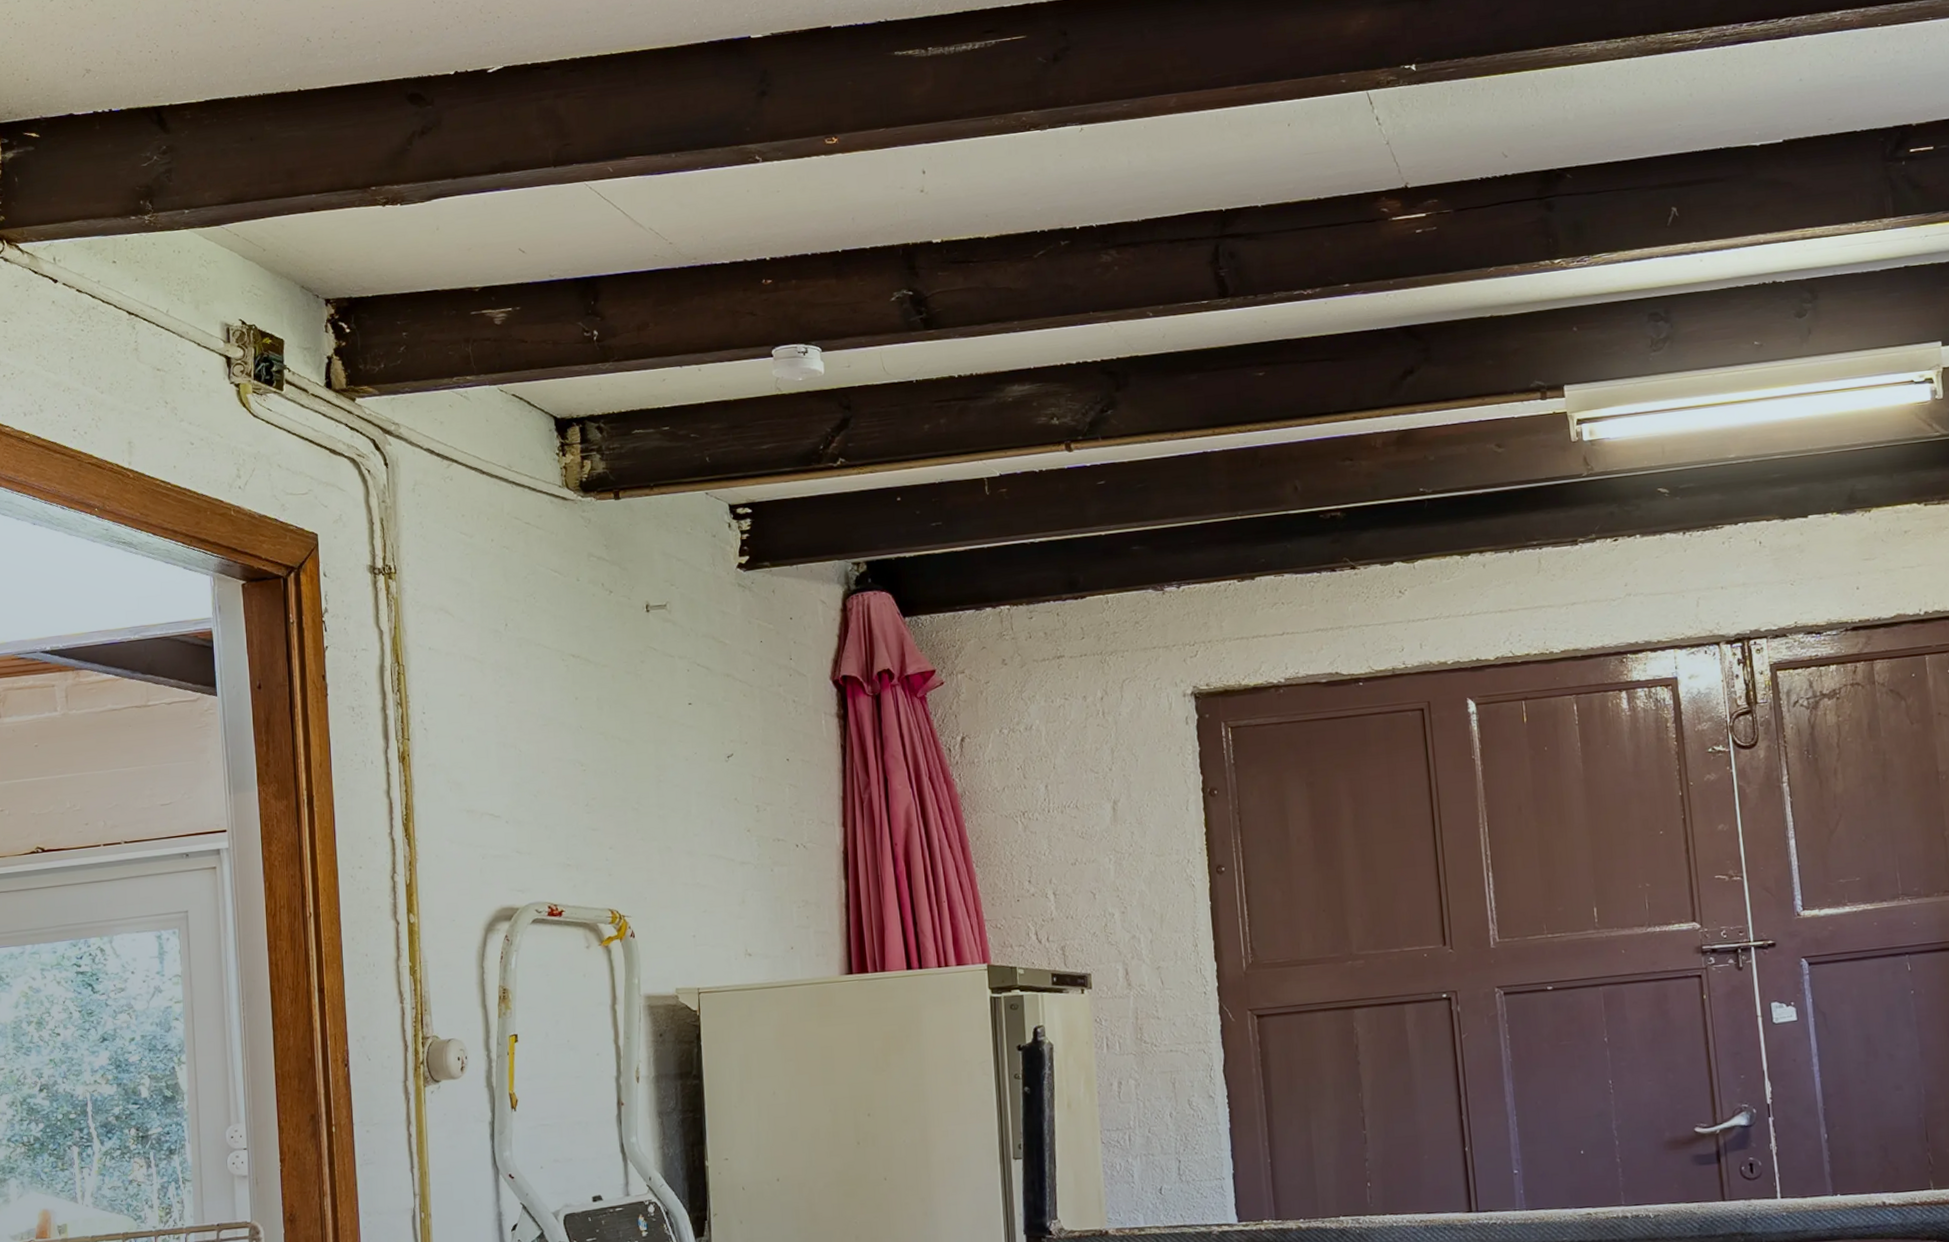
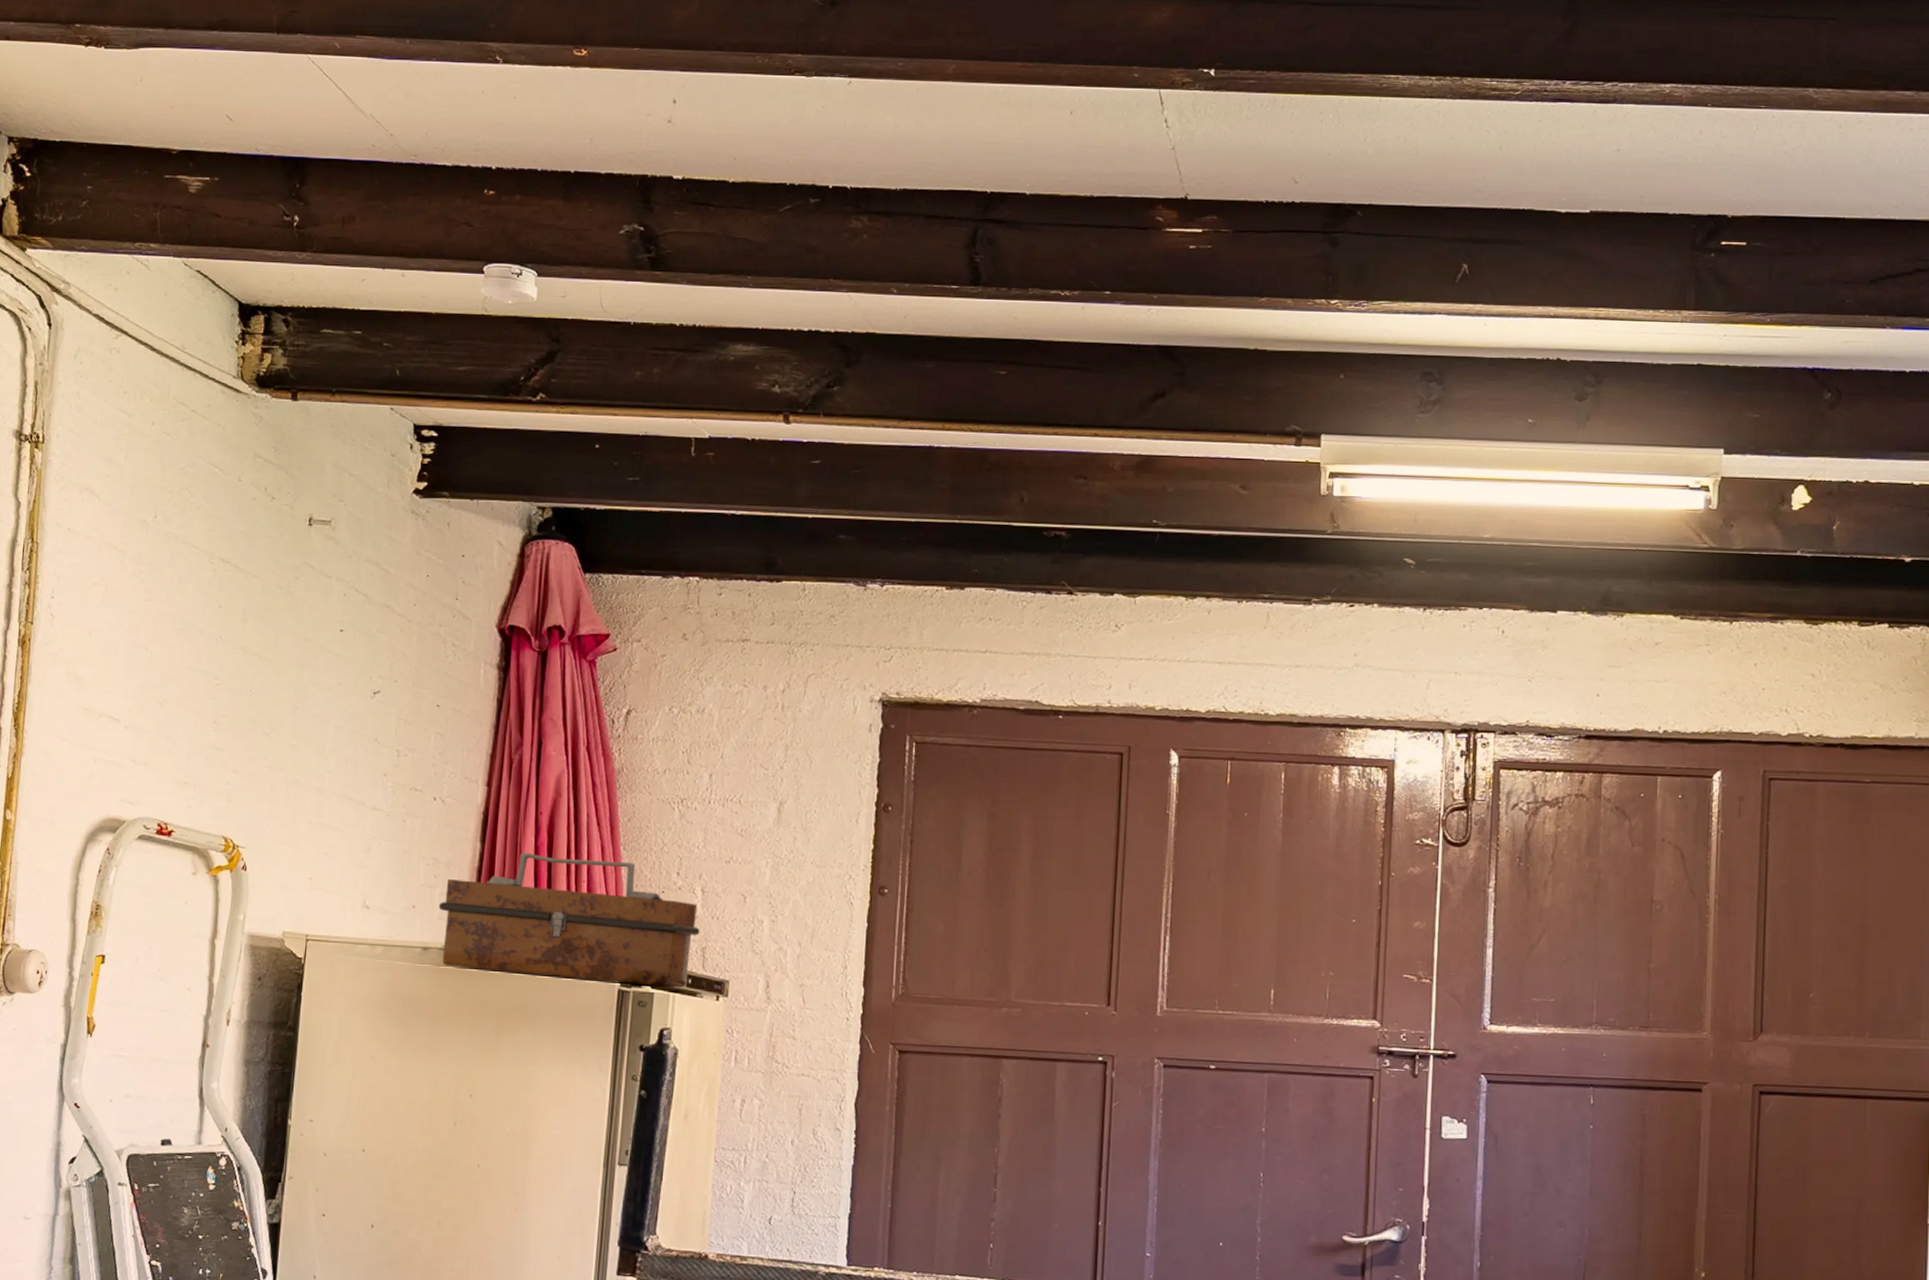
toolbox: none [814,877,1057,998] -> present [438,852,700,988]

